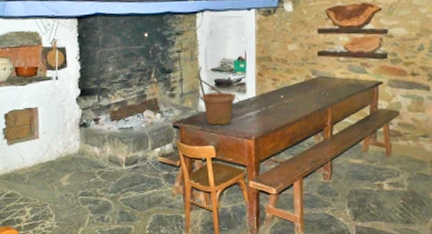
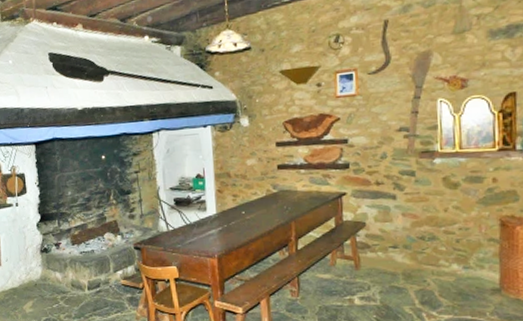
flower pot: present [202,92,236,126] -> none [162,210,196,245]

